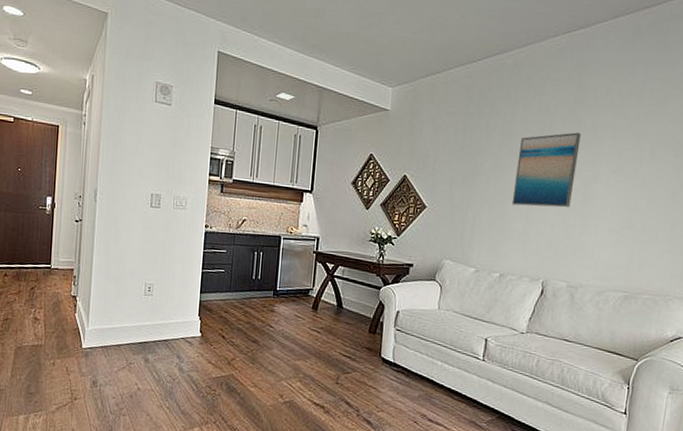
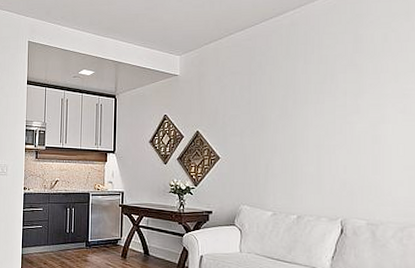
wall art: present [511,132,581,208] -> none [302,79,363,150]

